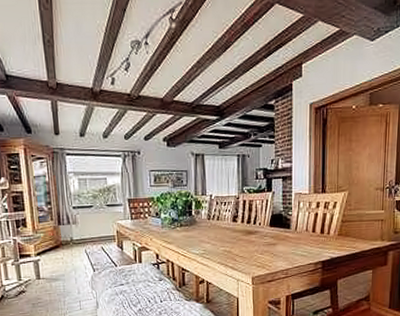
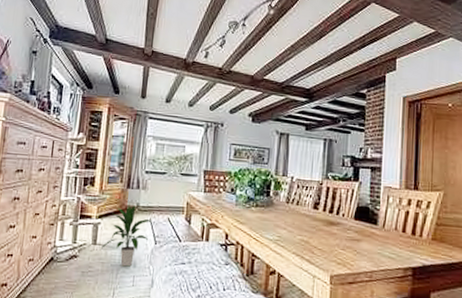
indoor plant: none [44,240,87,294] -> present [100,205,152,267]

